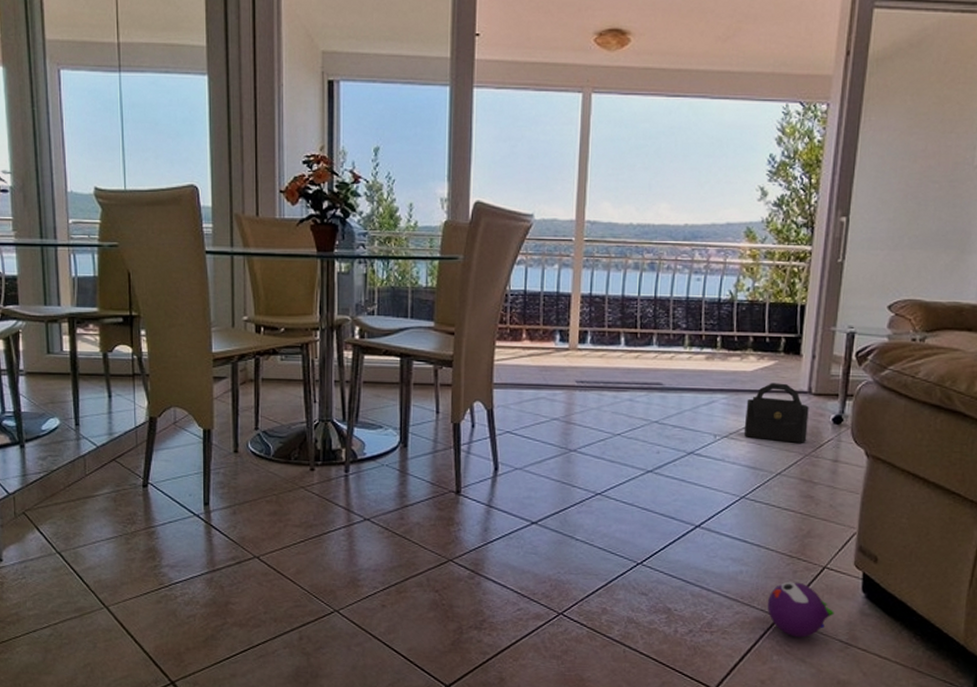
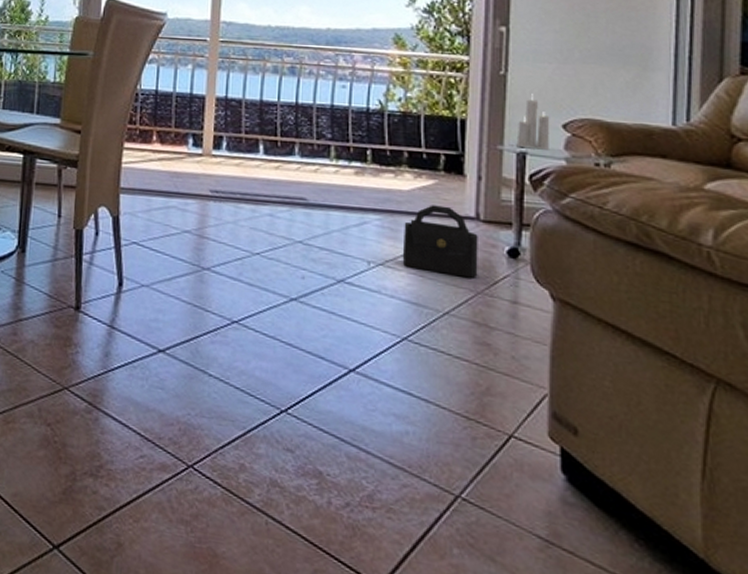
toy ball: present [767,581,834,638] -> none [441,450,528,528]
candle: none [847,279,878,329] -> present [516,94,550,150]

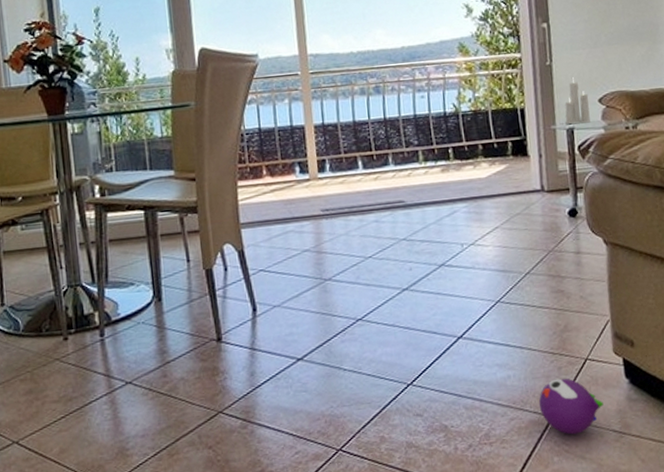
handbag: present [402,205,478,278] -> none [486,184,548,242]
toy ball: none [441,450,528,528] -> present [538,378,604,435]

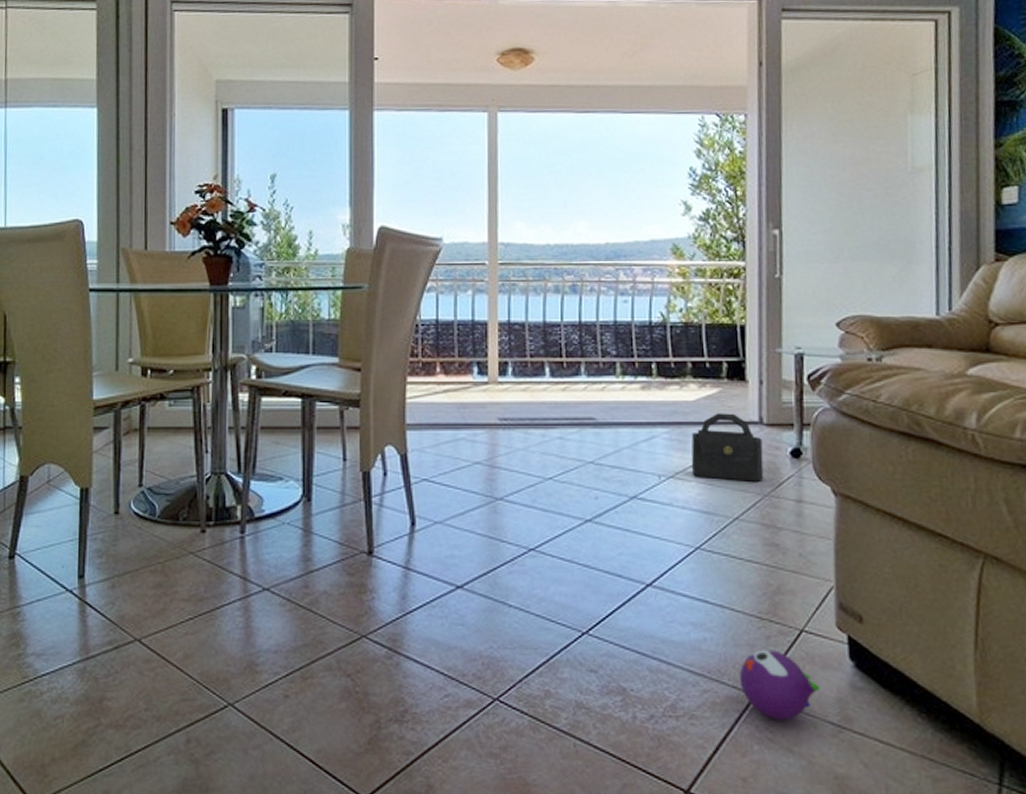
handbag: none [486,184,548,242] -> present [691,413,764,482]
candle: present [565,77,590,124] -> none [794,295,825,349]

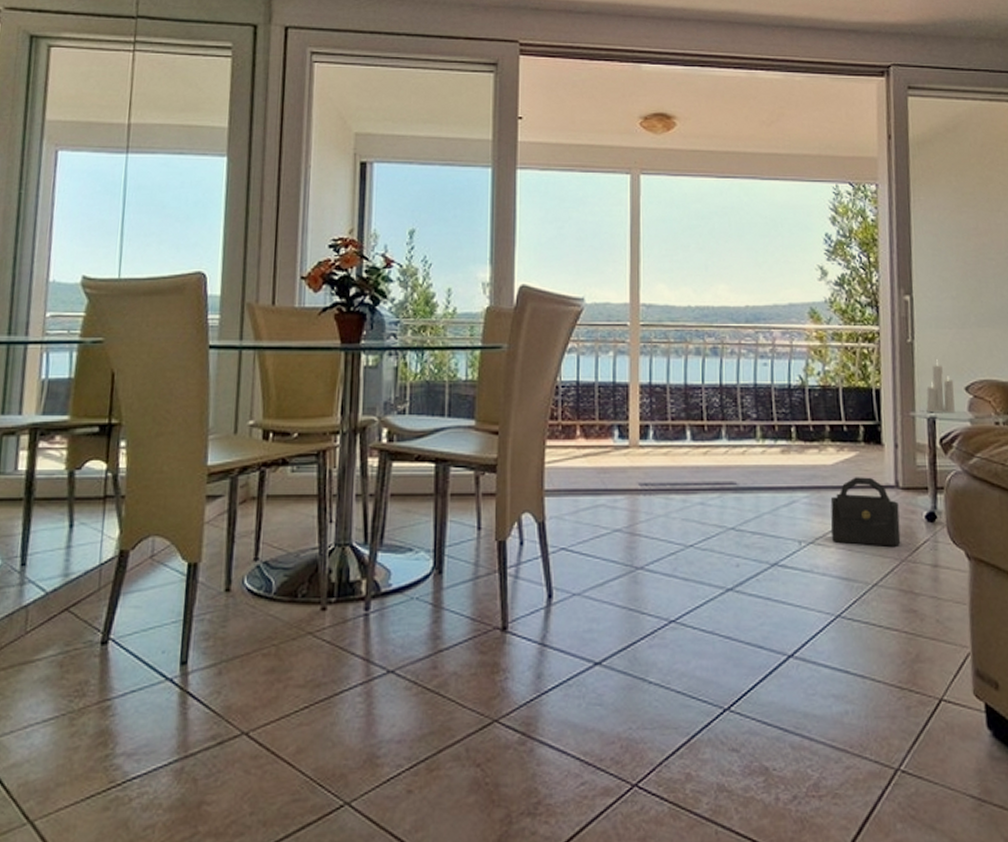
toy ball: present [739,650,820,721] -> none [881,721,960,796]
candle: none [794,295,825,349] -> present [926,359,955,413]

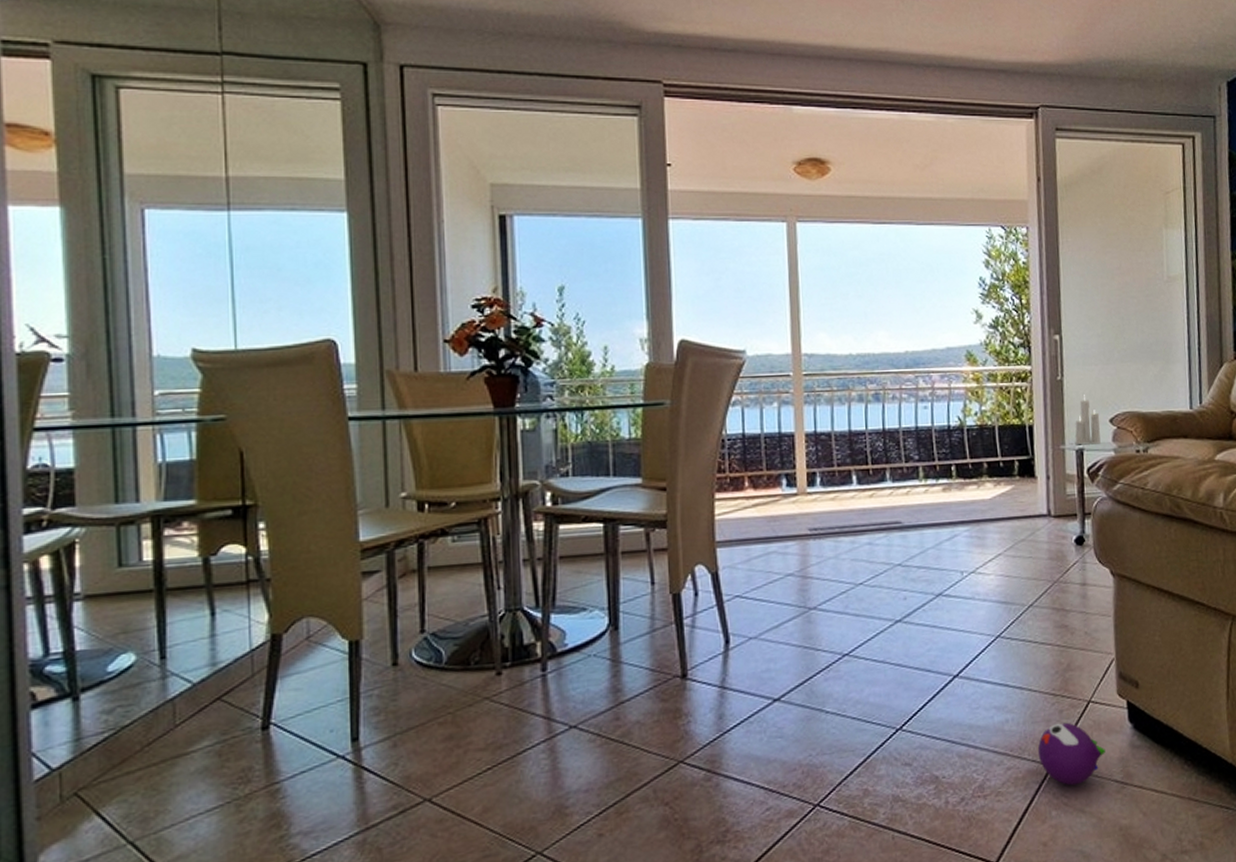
handbag: present [830,477,901,546] -> none [989,508,1053,571]
toy ball: none [881,721,960,796] -> present [1037,722,1106,786]

